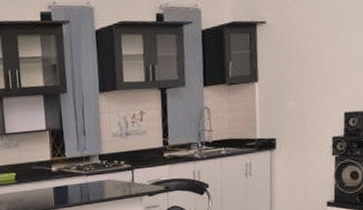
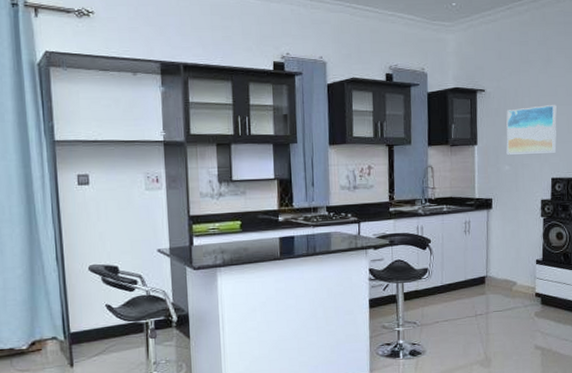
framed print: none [290,31,350,90] -> present [506,105,557,155]

